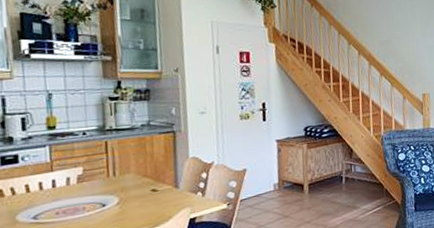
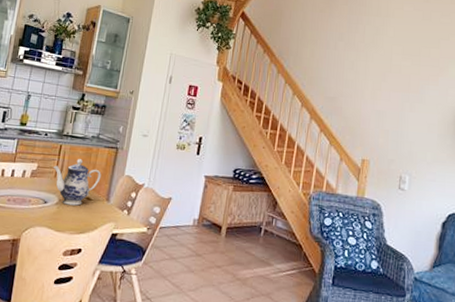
teapot: none [102,151,163,203] -> present [53,159,101,206]

